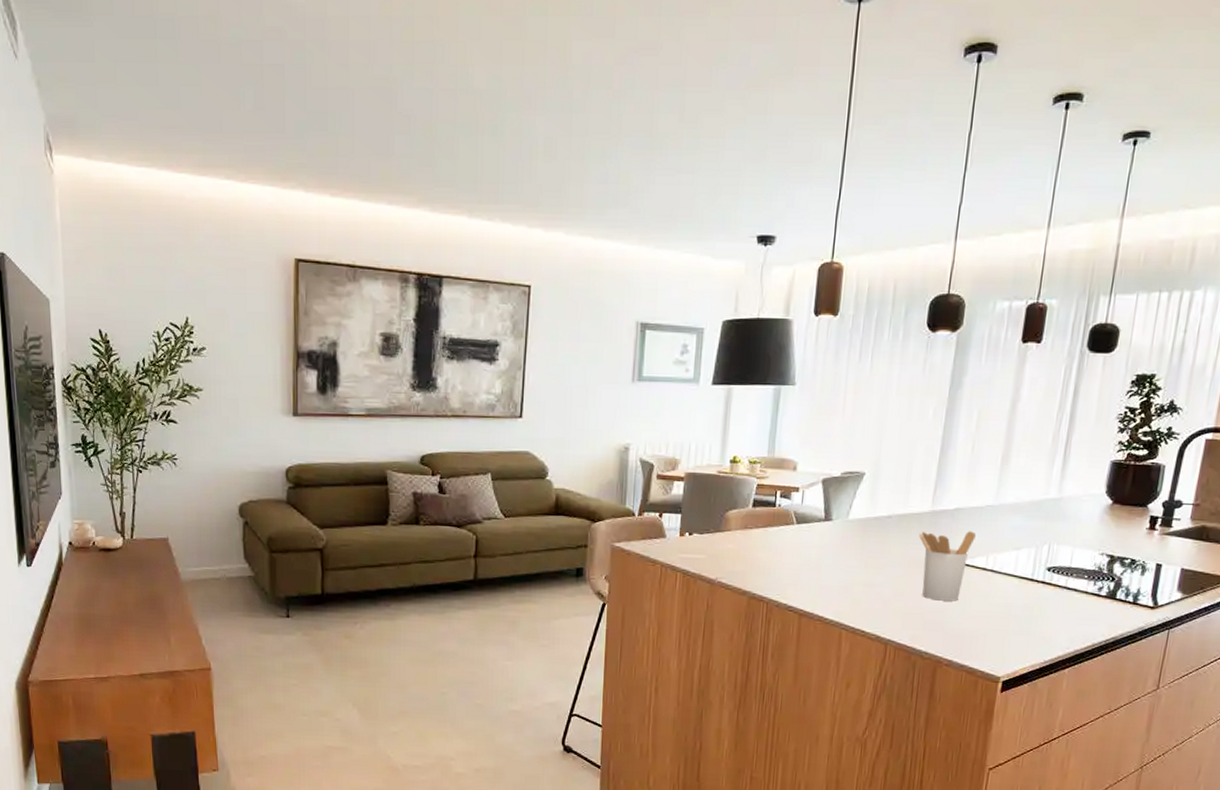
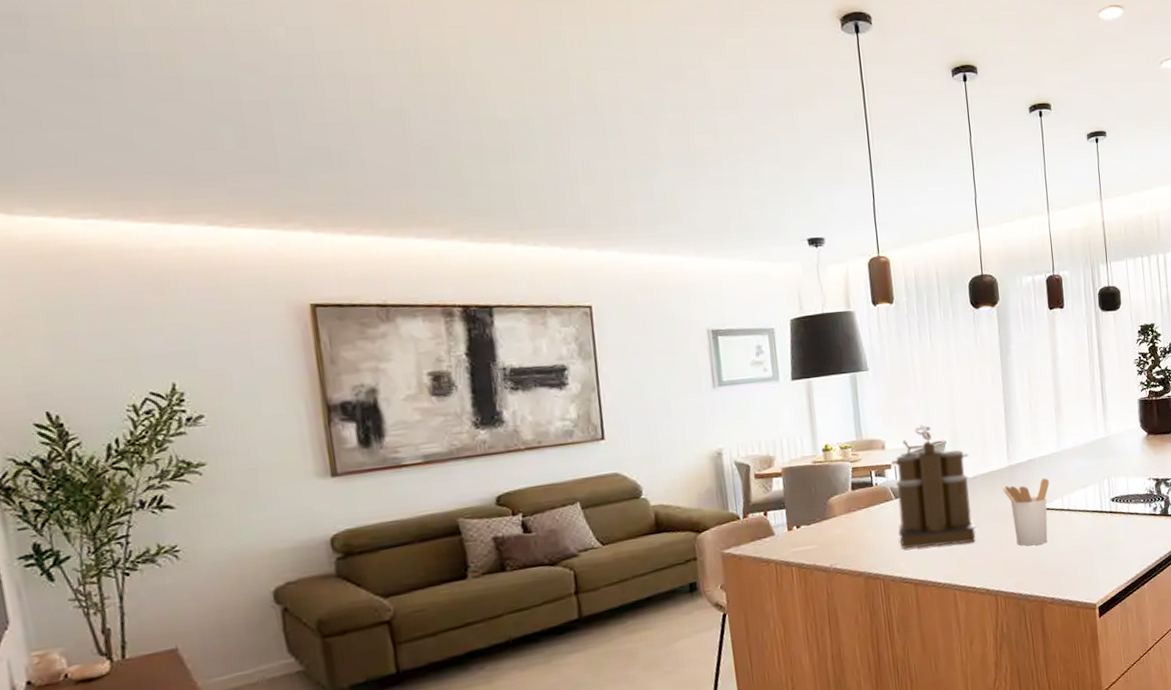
coffee maker: none [792,451,888,585] -> present [891,425,976,549]

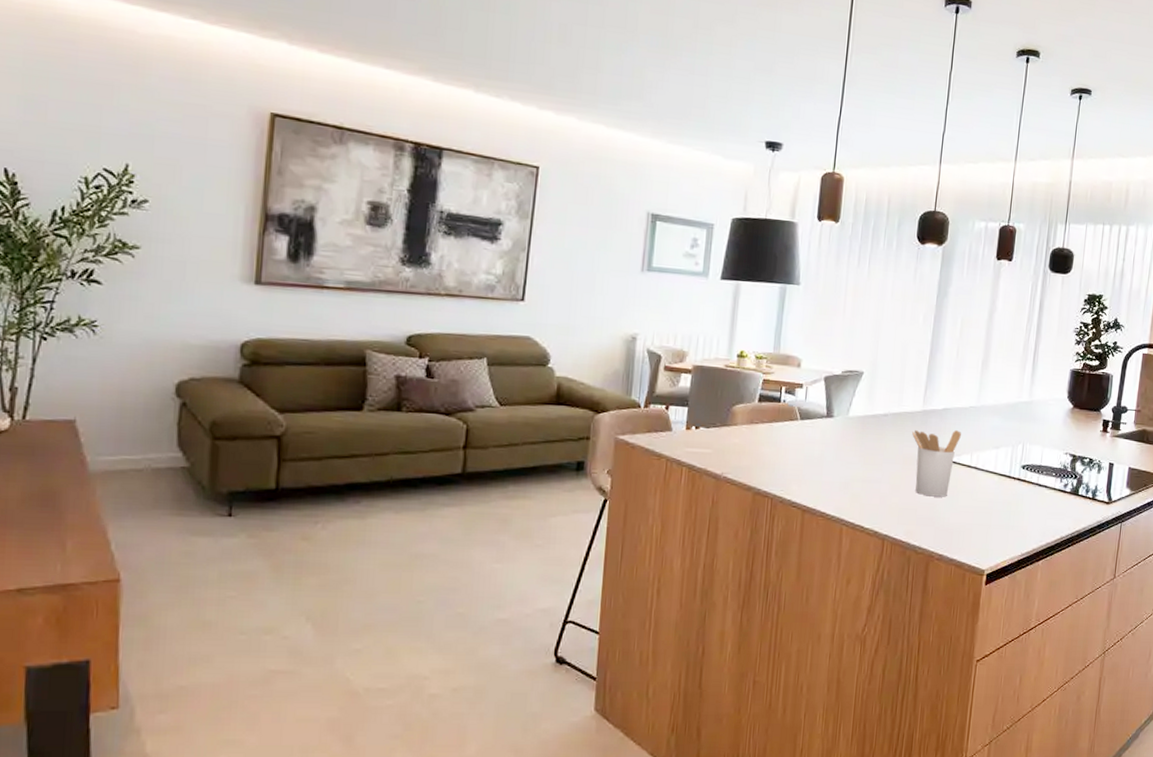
coffee maker: present [891,425,976,549] -> none [796,350,884,481]

